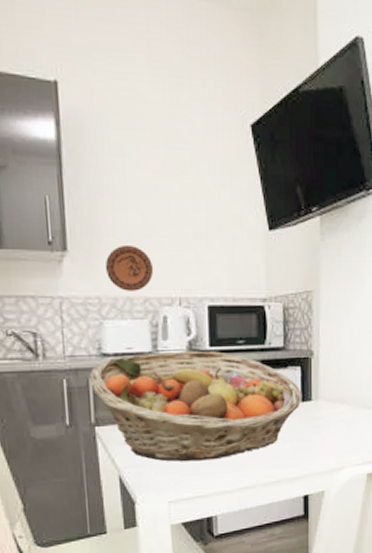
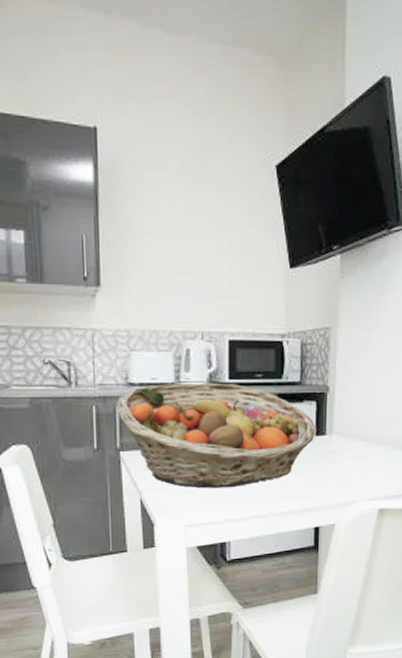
decorative plate: present [105,244,154,291] -> none [134,280,179,325]

